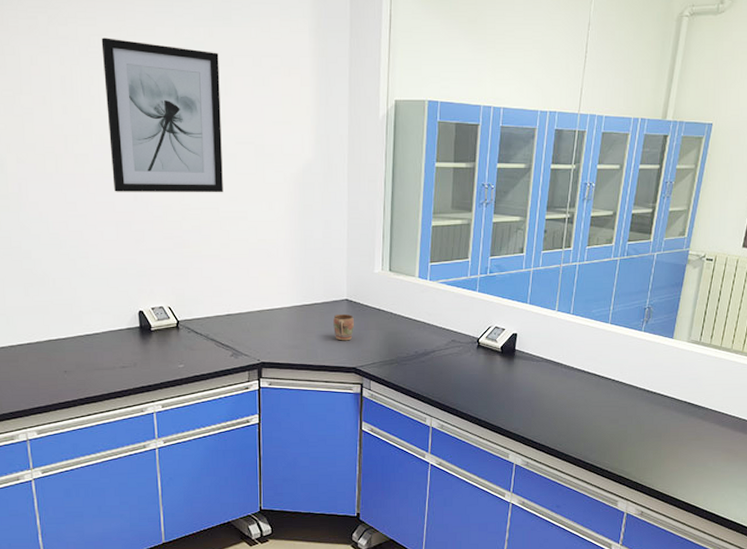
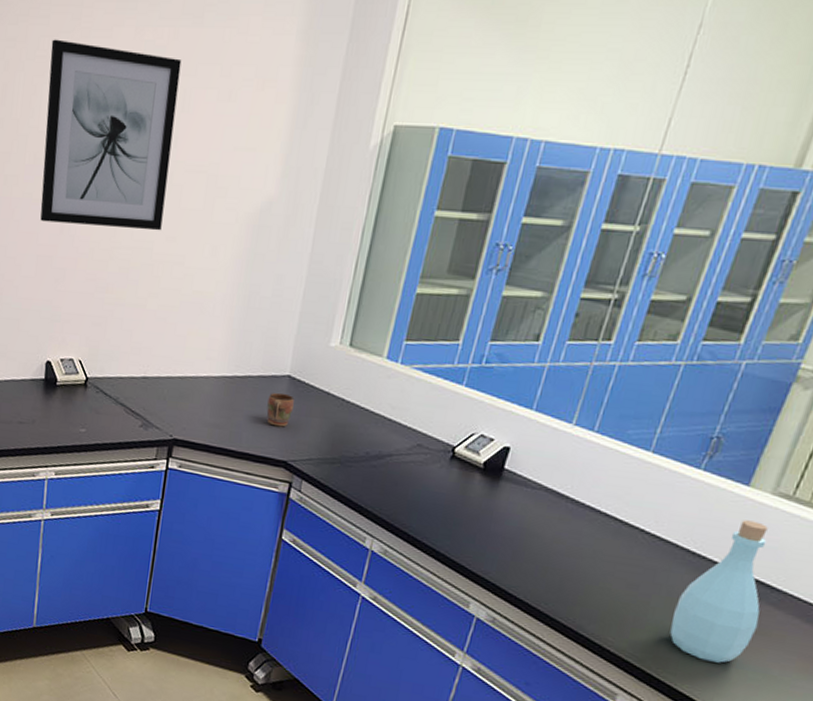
bottle: none [643,362,695,465] -> present [669,520,768,663]

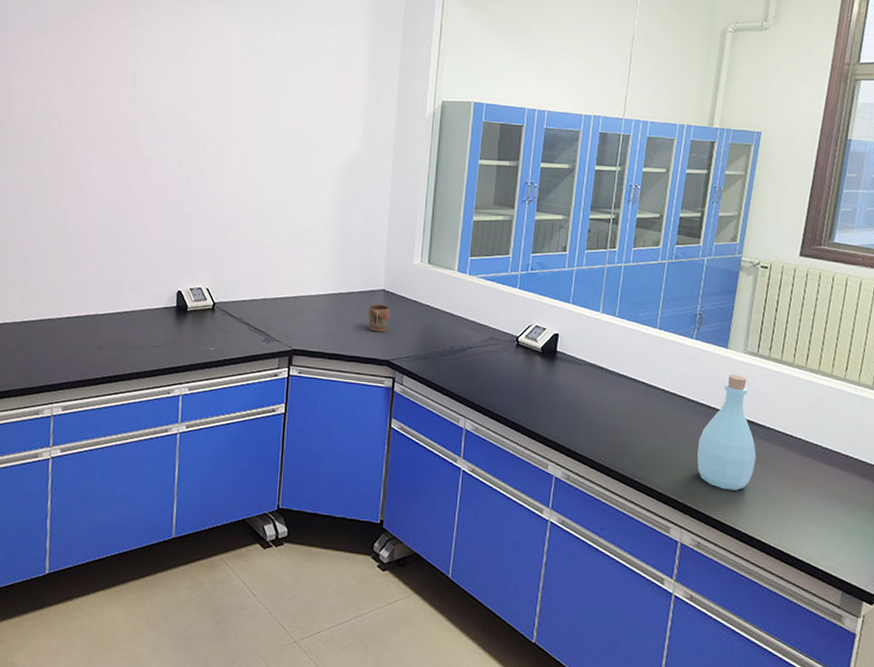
wall art: present [40,39,182,231] -> none [168,39,279,181]

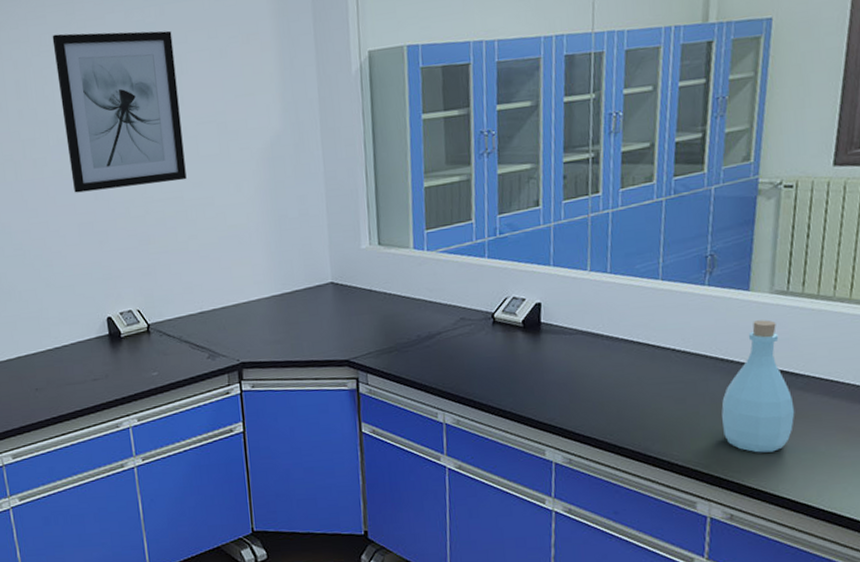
wall art: none [168,39,279,181] -> present [52,30,187,193]
mug: present [368,304,390,332] -> none [318,299,343,331]

